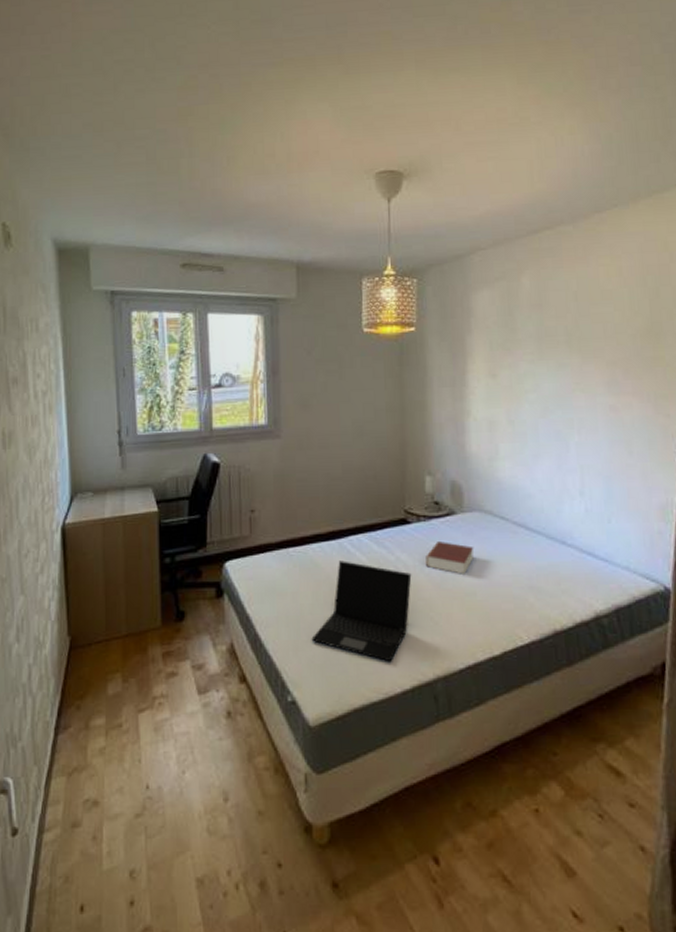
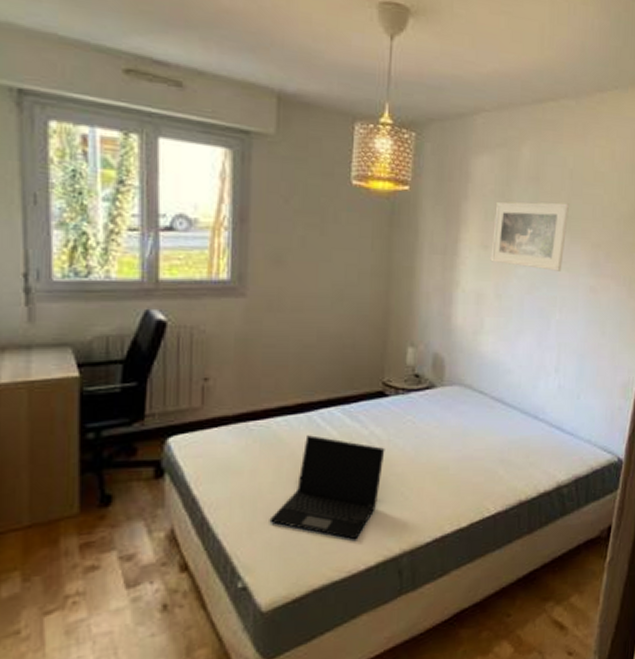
book: present [426,540,474,574] -> none [401,414,451,449]
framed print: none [499,325,578,393] -> present [490,201,570,271]

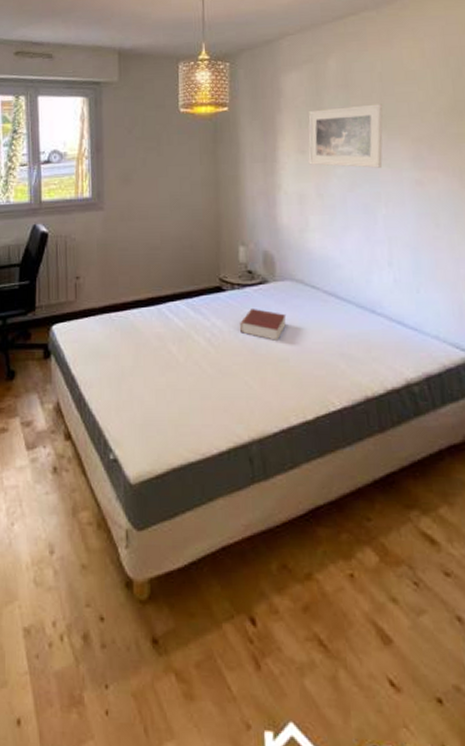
laptop: present [269,435,385,540] -> none [132,326,227,424]
book: none [401,414,451,449] -> present [240,307,287,340]

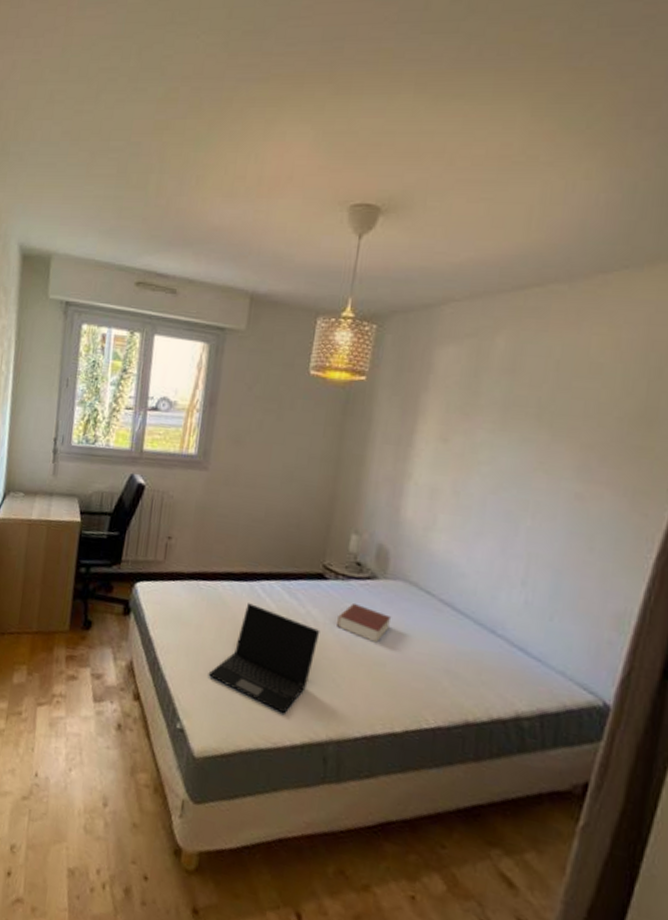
laptop: none [132,326,227,424] -> present [208,603,320,714]
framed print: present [308,104,383,168] -> none [449,393,554,473]

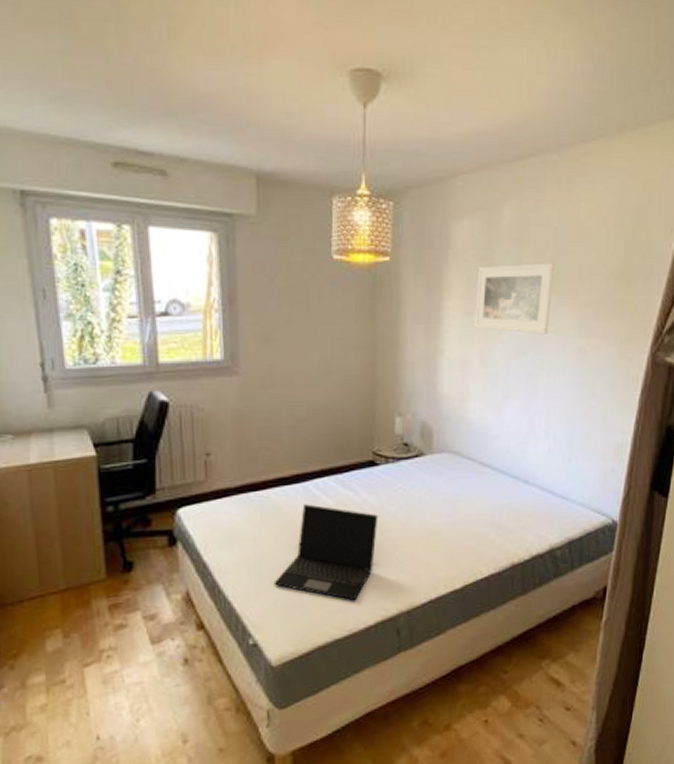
book: present [337,602,392,643] -> none [393,482,441,514]
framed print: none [449,393,554,473] -> present [474,263,555,334]

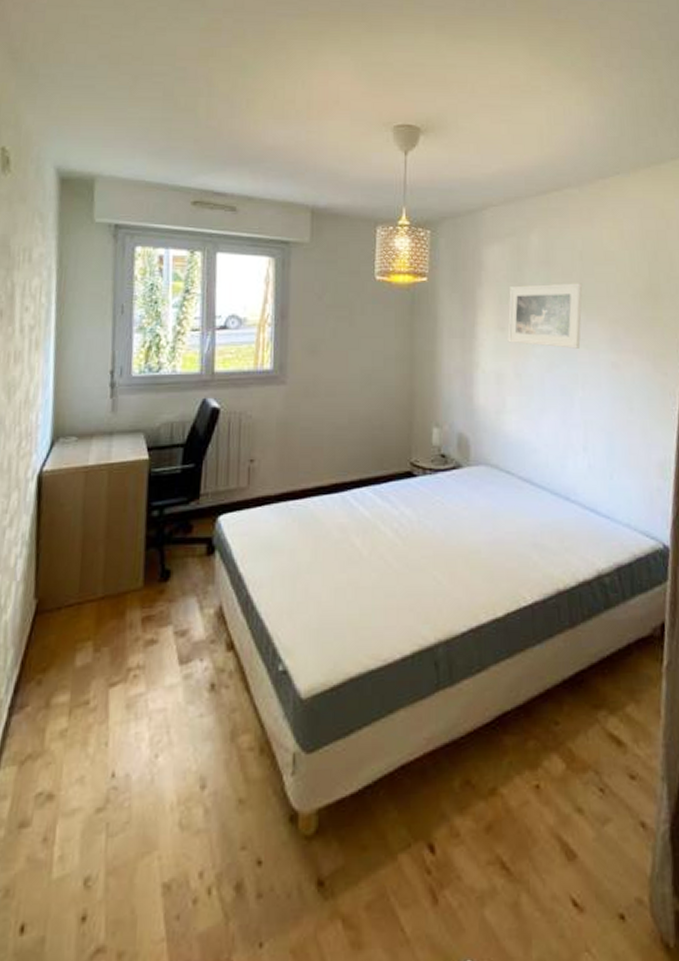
laptop: present [274,504,379,601] -> none [307,515,416,626]

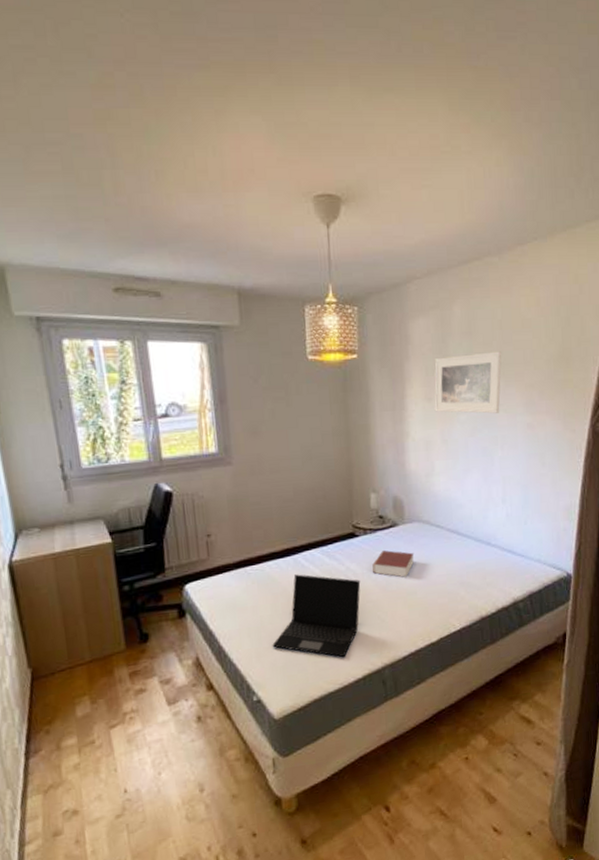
laptop: none [307,515,416,626] -> present [272,574,361,658]
book: none [431,495,480,531] -> present [372,549,414,577]

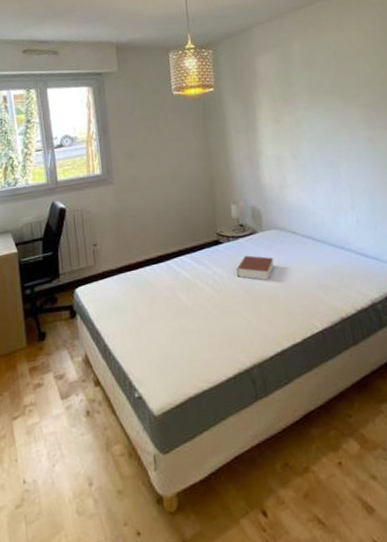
laptop: present [272,574,361,658] -> none [150,278,227,357]
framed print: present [434,351,502,414] -> none [280,77,342,132]

